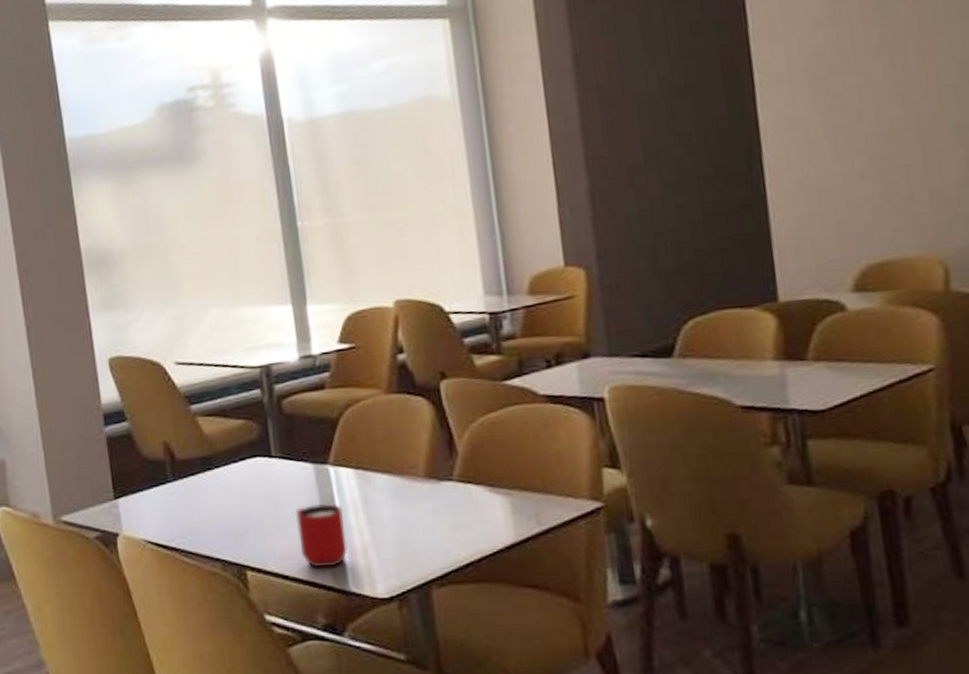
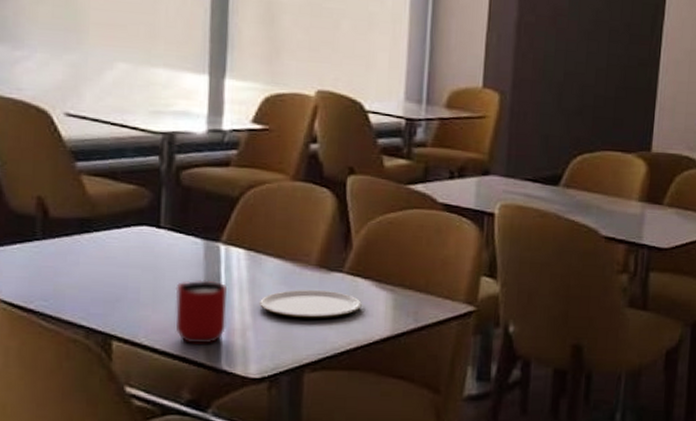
plate: none [375,501,478,533] -> present [260,289,362,319]

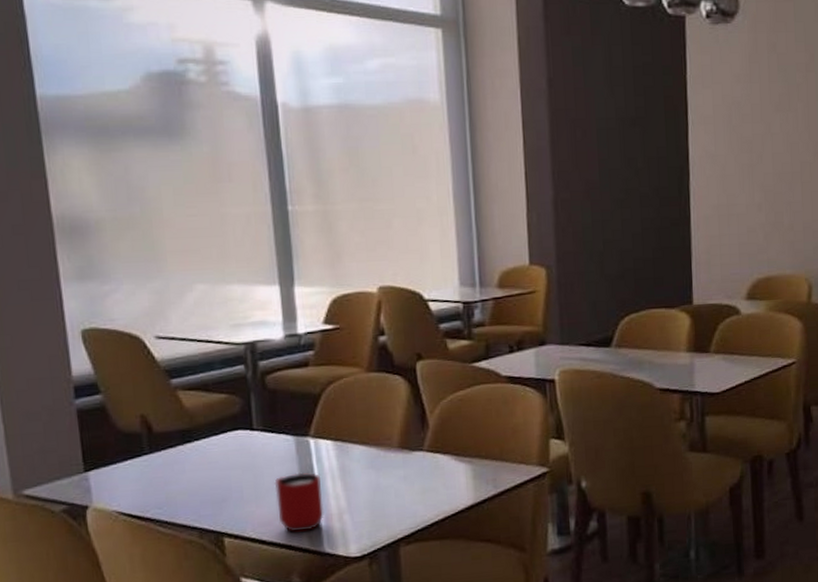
plate: present [260,289,362,319] -> none [351,469,444,498]

